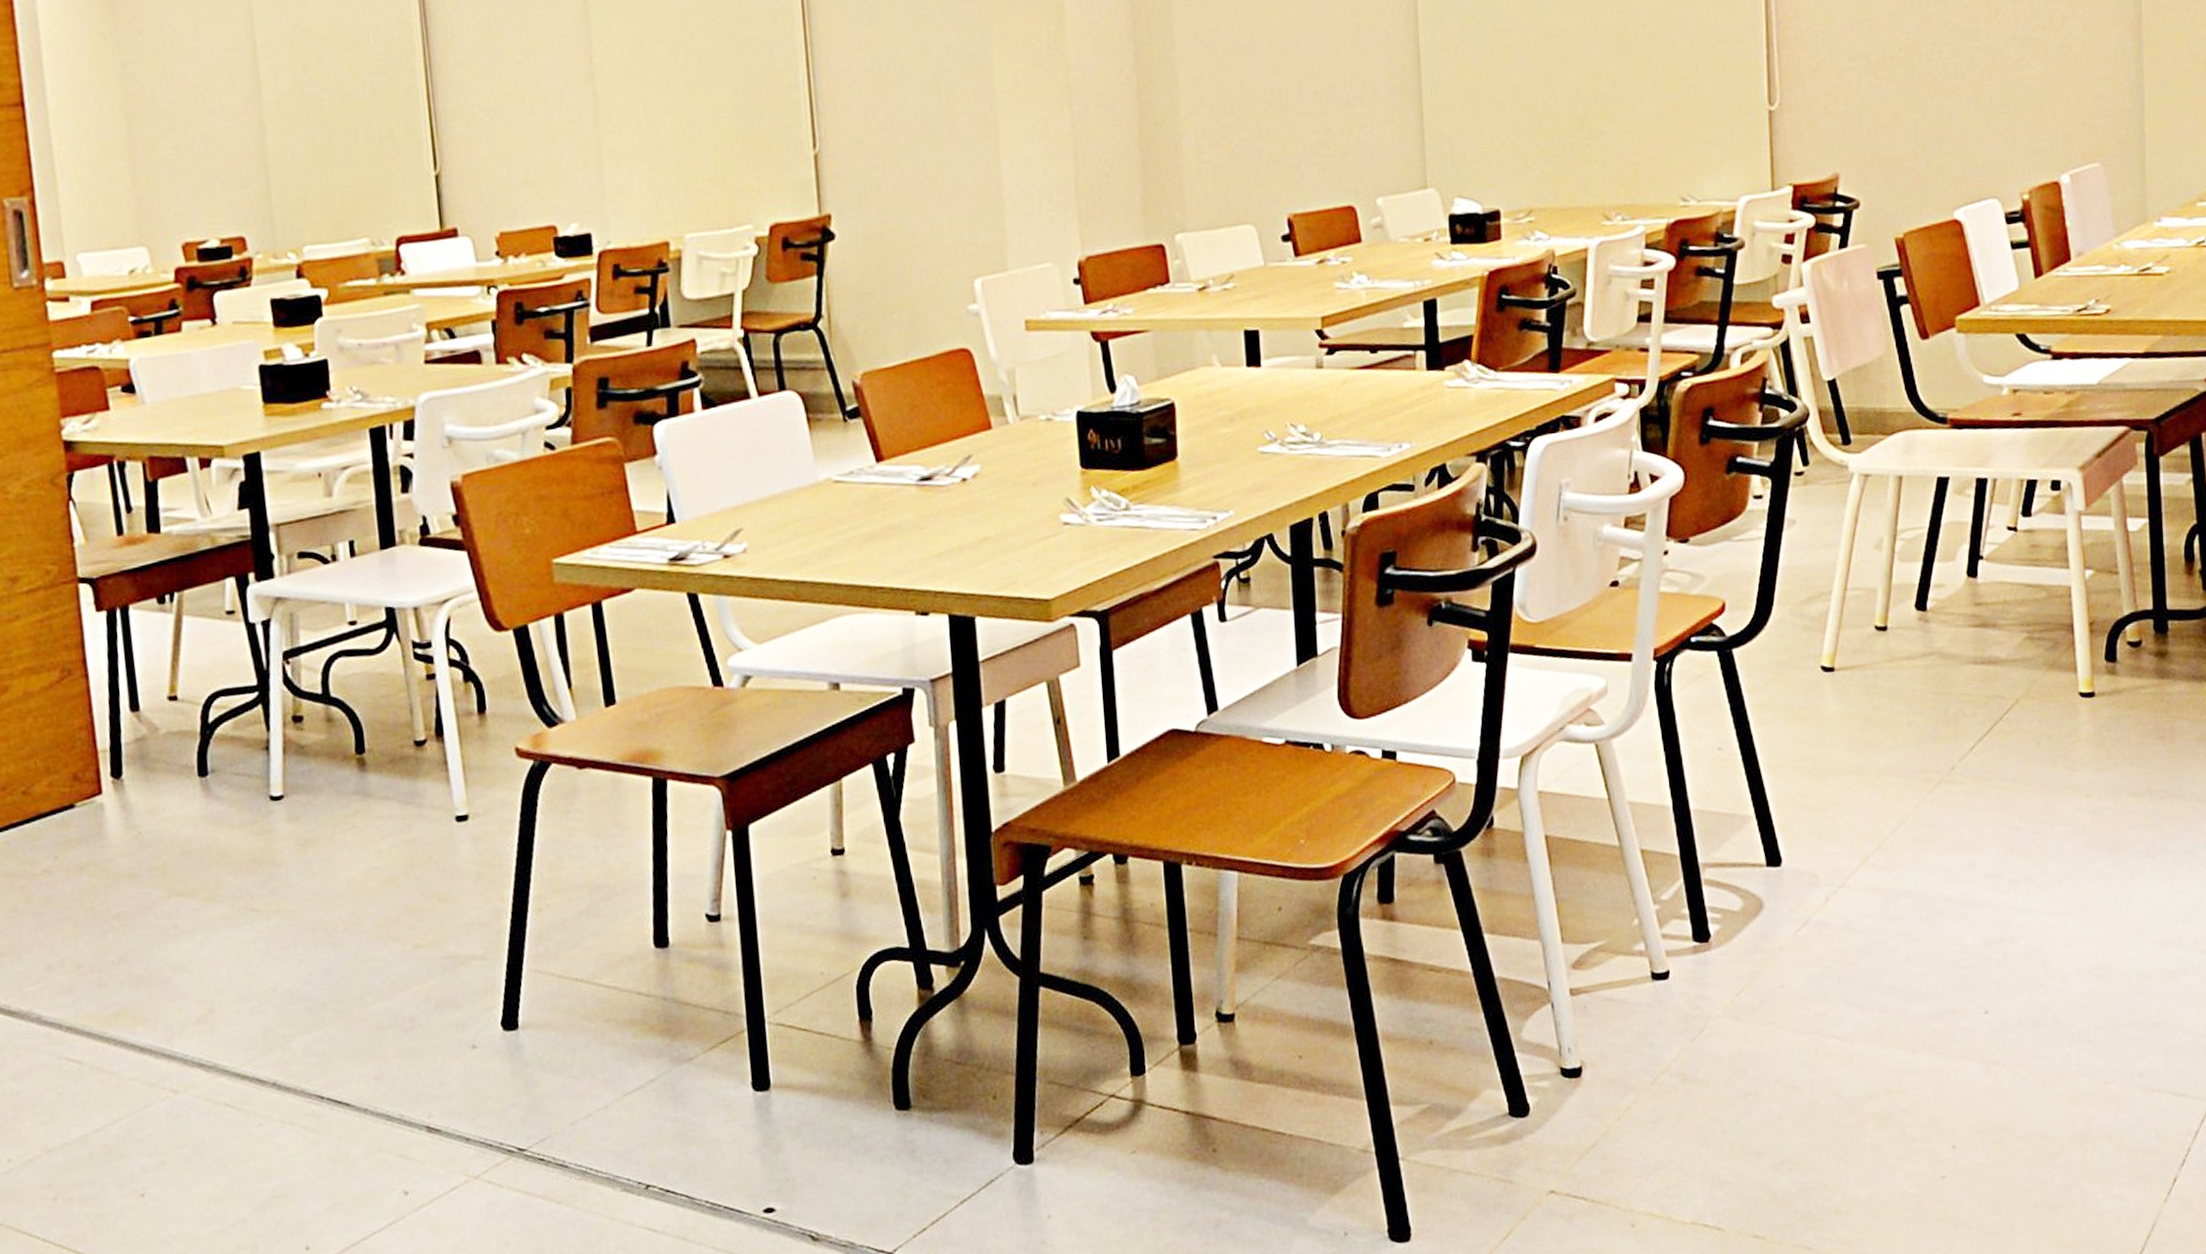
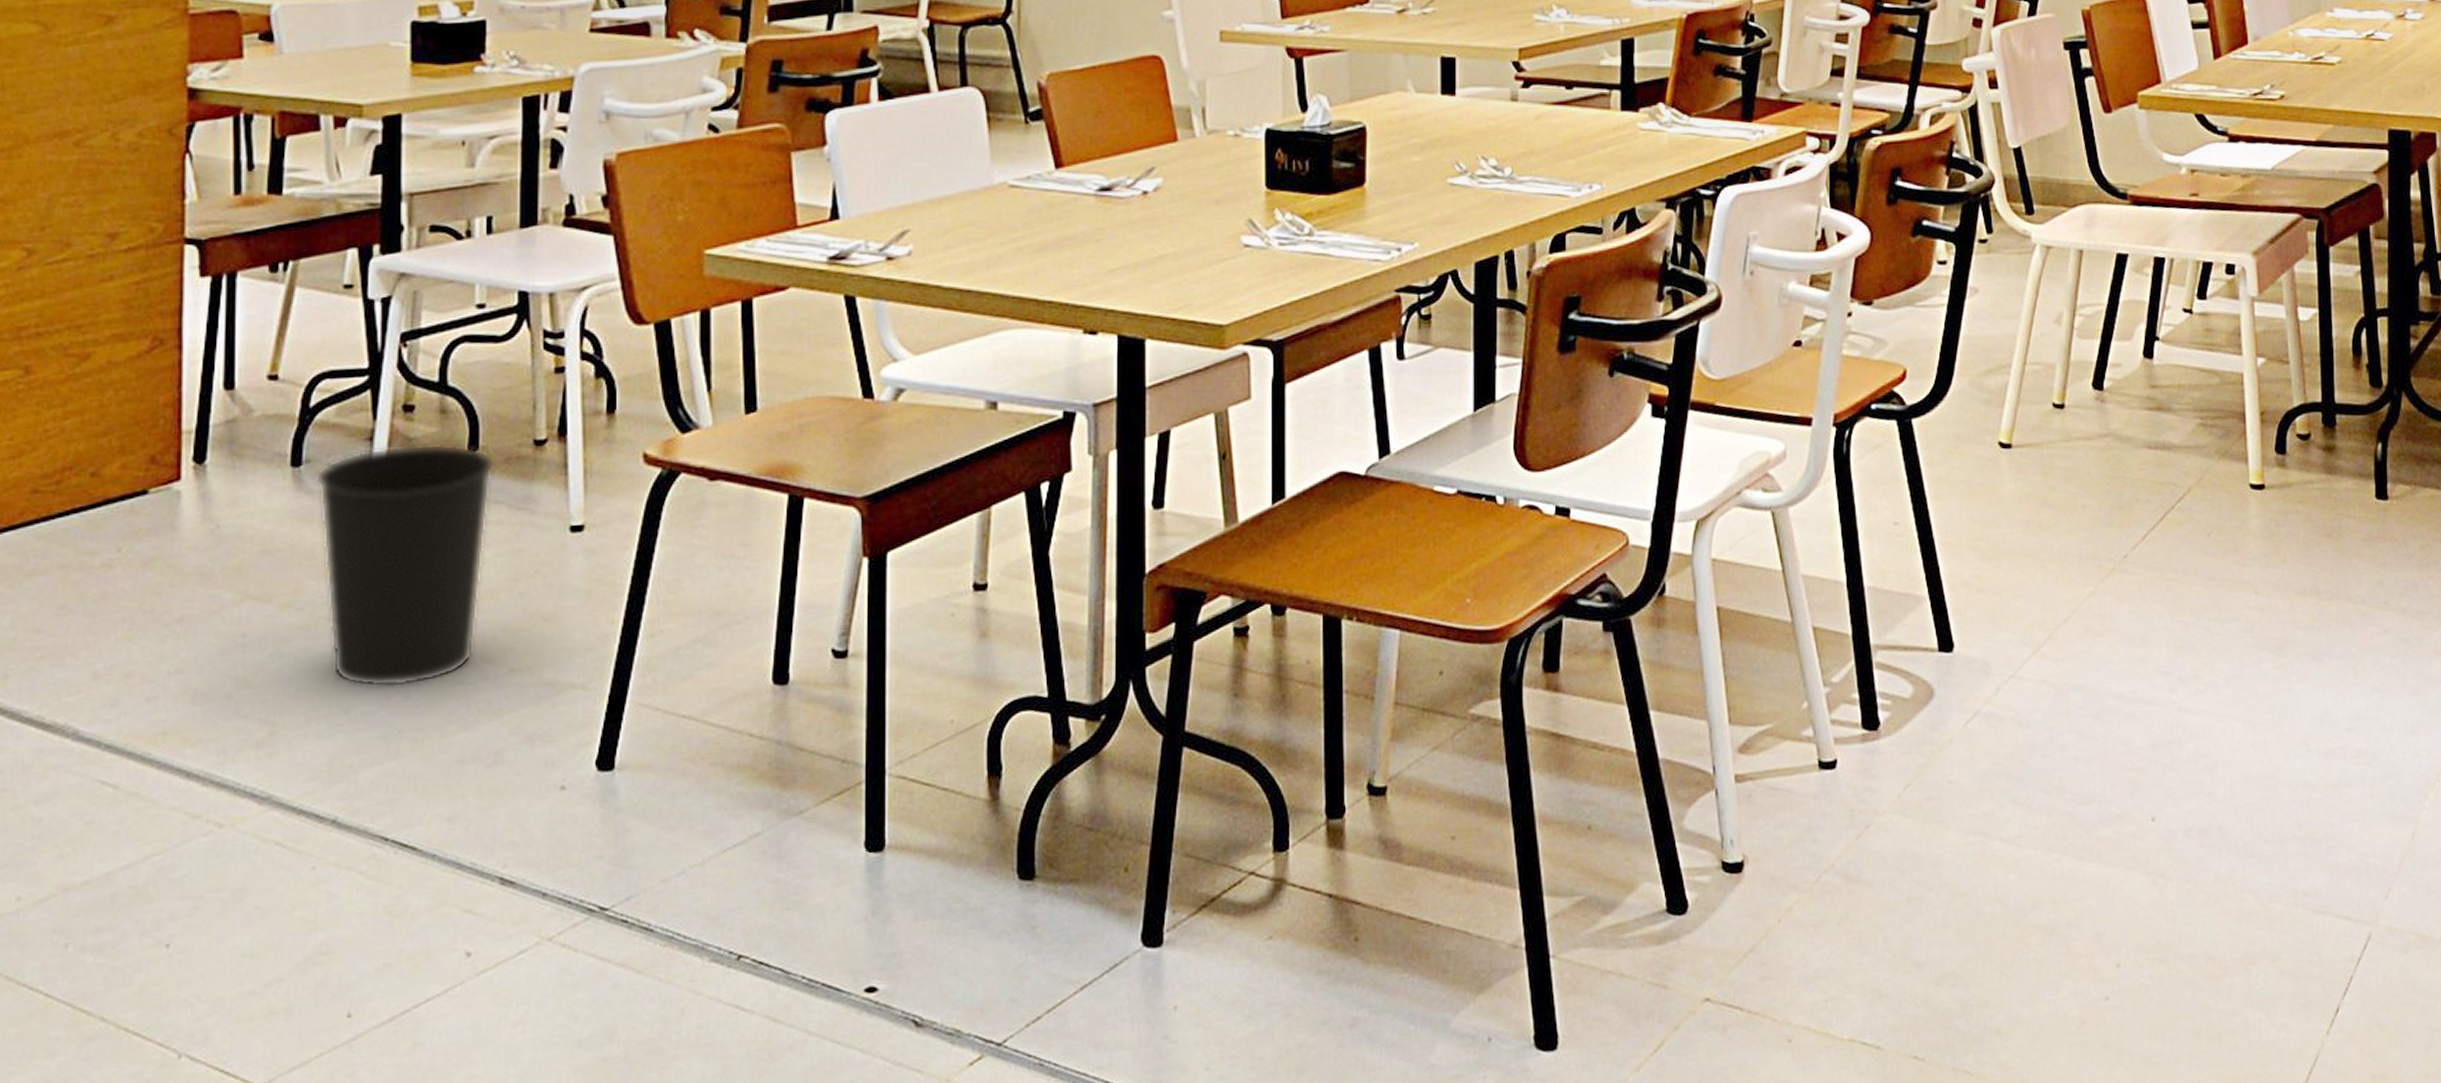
wastebasket: none [222,748,382,967] -> present [316,443,495,688]

